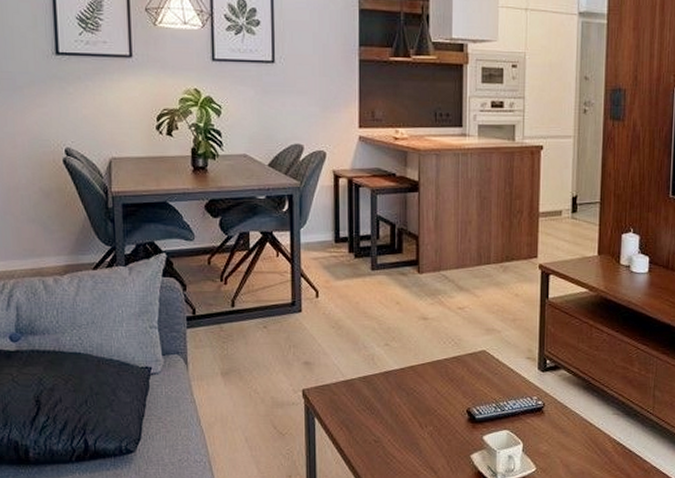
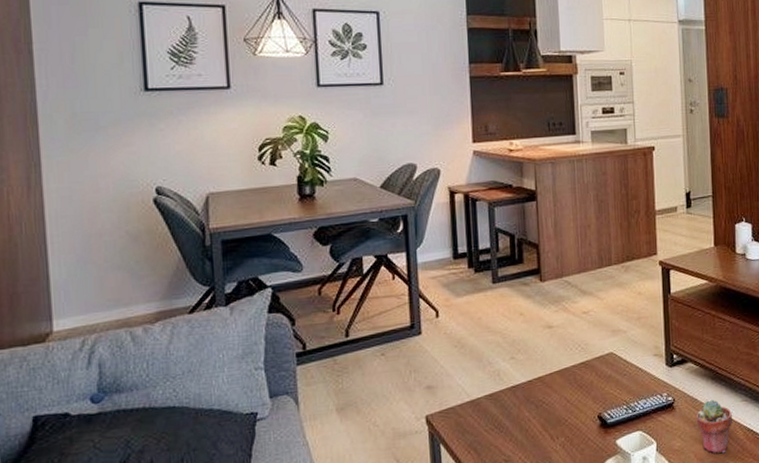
potted succulent: none [565,409,602,463] -> present [696,399,732,454]

